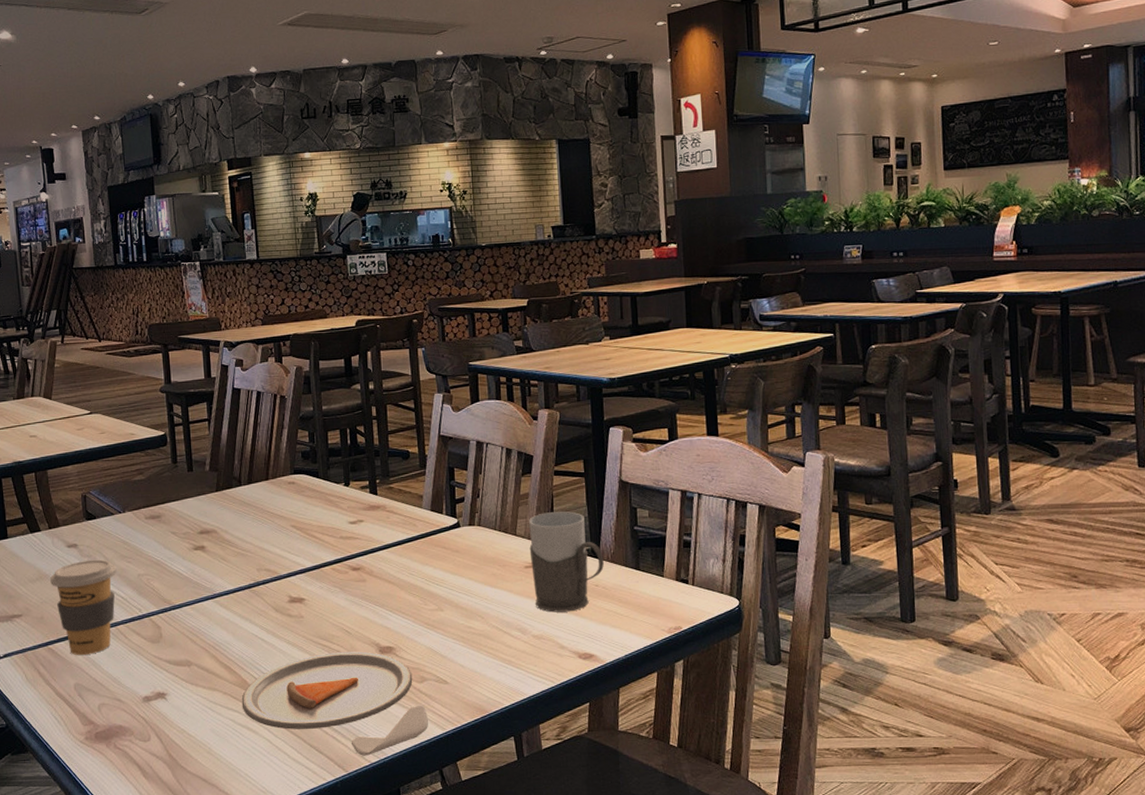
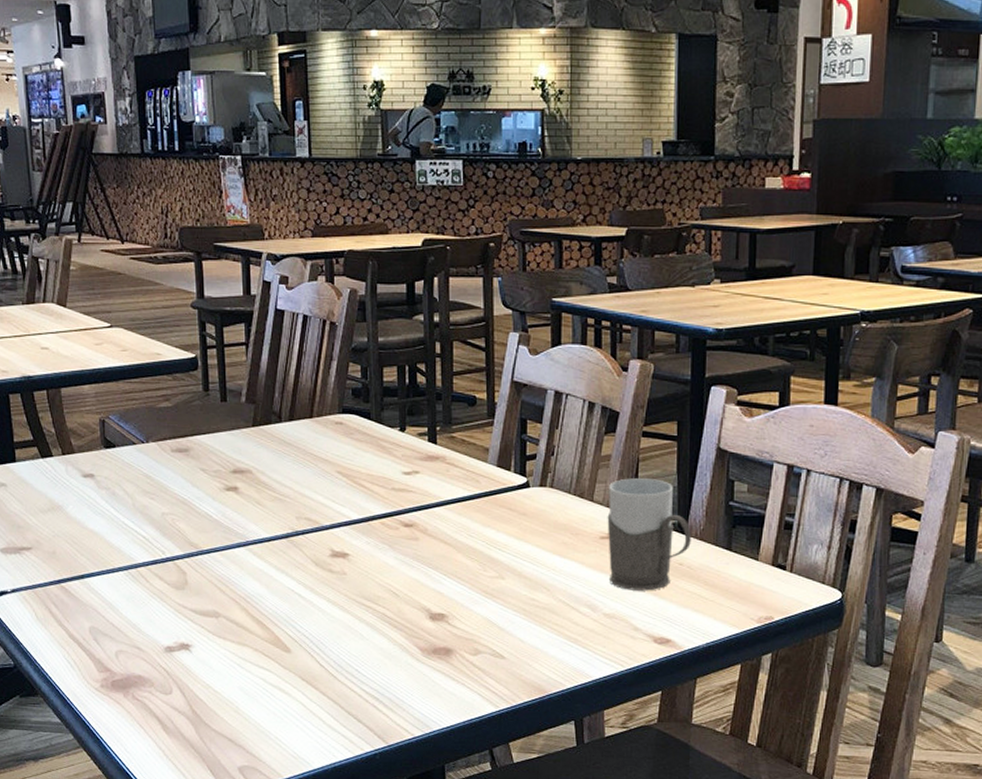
coffee cup: present [49,559,117,655] -> none [62,492,138,597]
dinner plate: present [241,651,428,756] -> none [274,615,480,729]

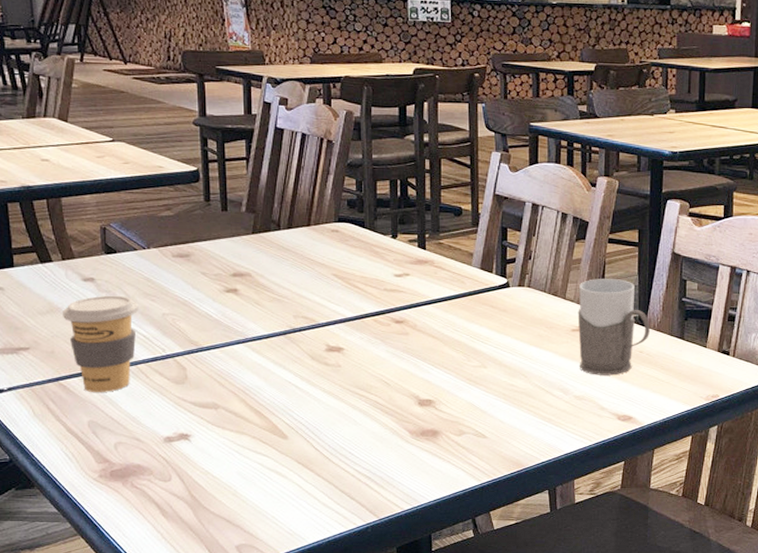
coffee cup: none [62,492,138,597] -> present [62,295,139,392]

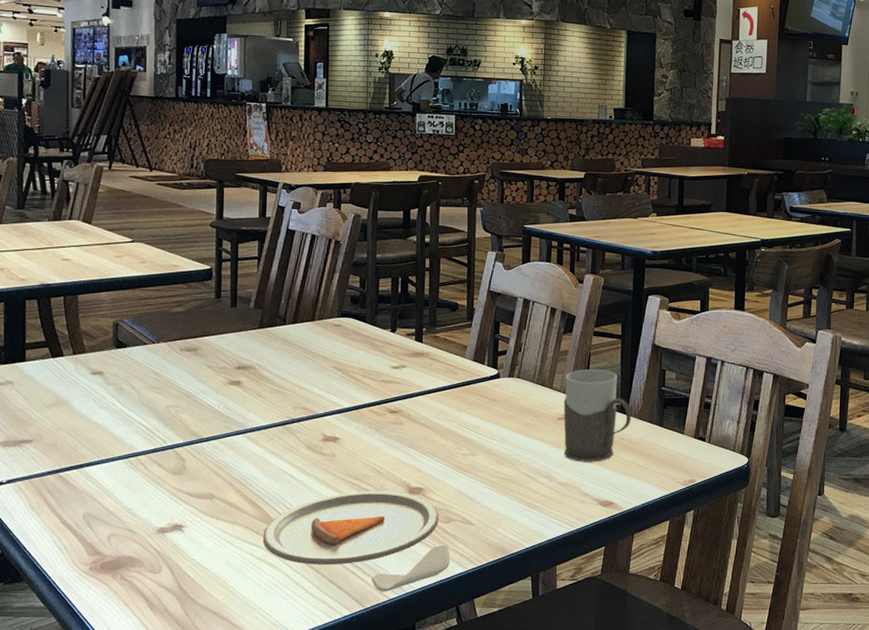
coffee cup: present [62,295,139,392] -> none [68,388,144,484]
dinner plate: none [271,402,464,503] -> present [262,491,450,592]

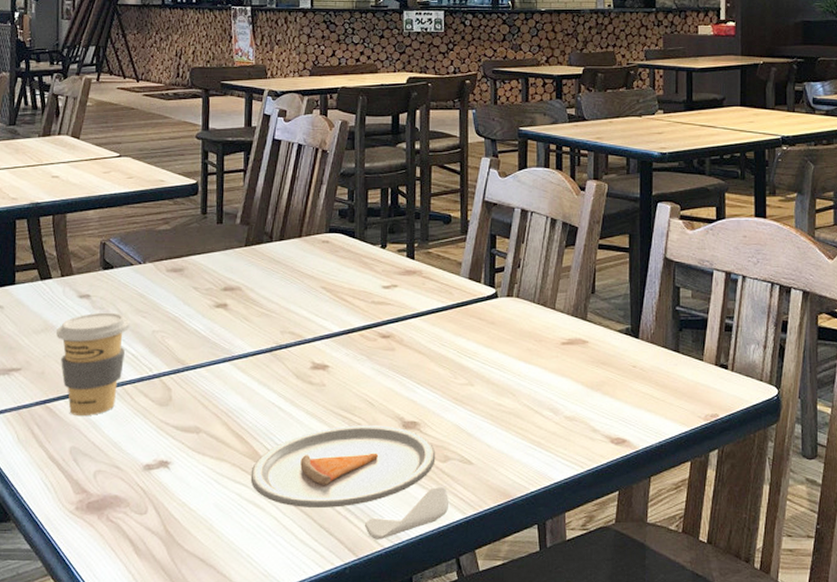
coffee cup: none [68,388,144,484] -> present [55,312,130,415]
mug: present [563,369,631,462] -> none [567,287,643,393]

